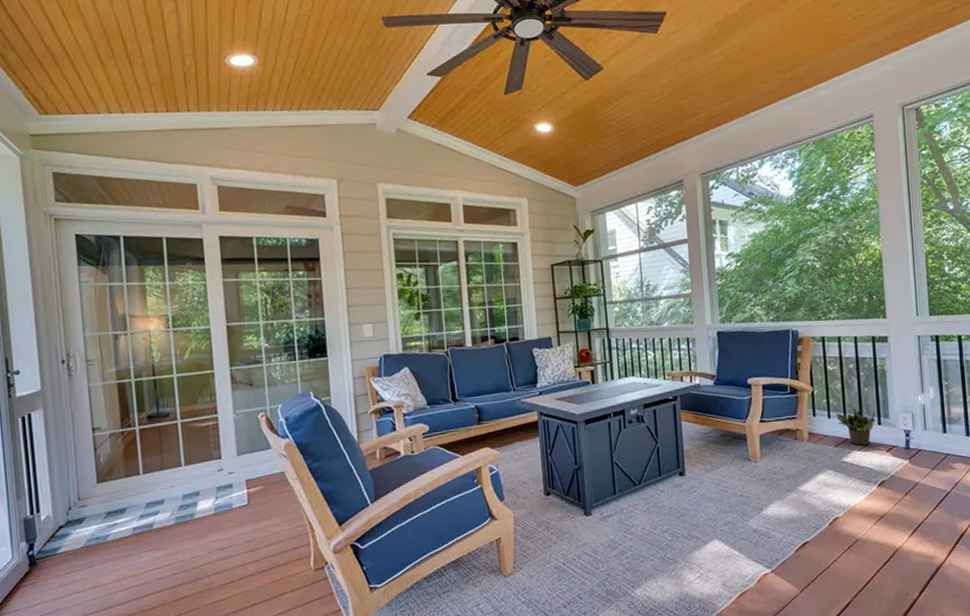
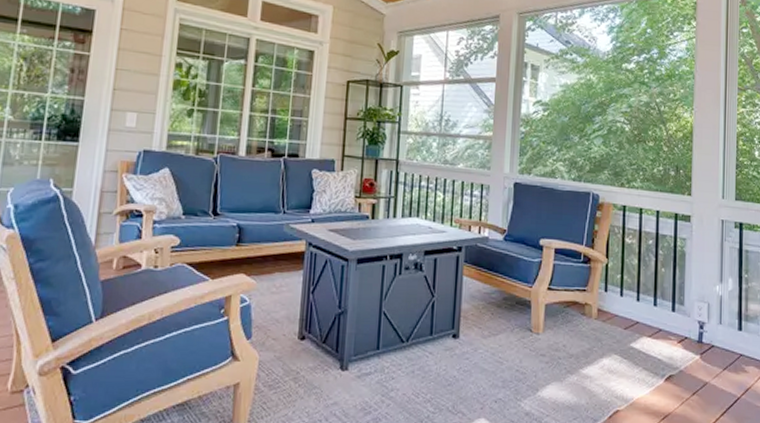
potted plant: present [835,408,876,445] -> none [628,289,670,331]

